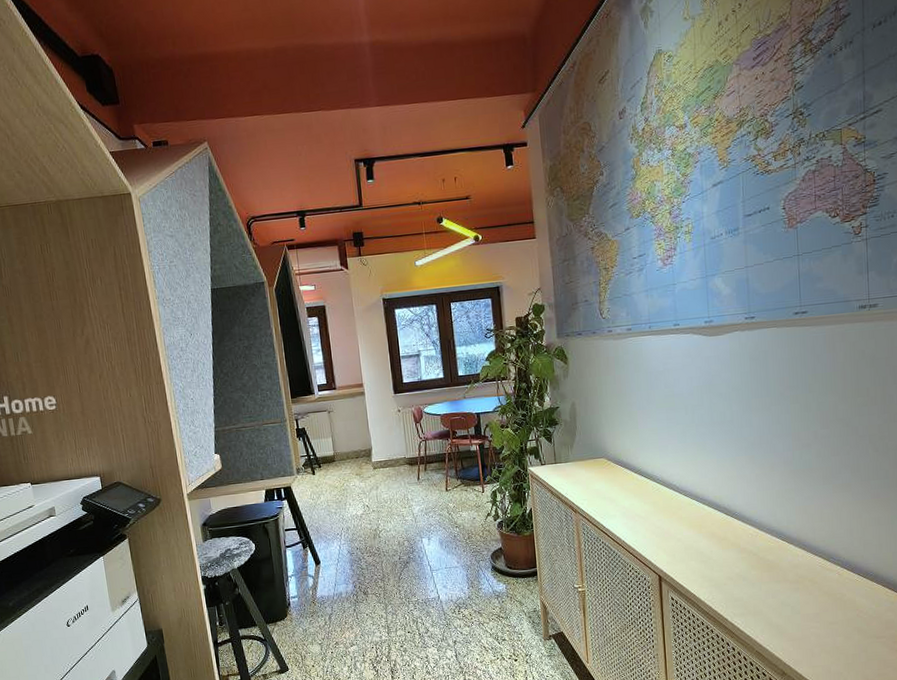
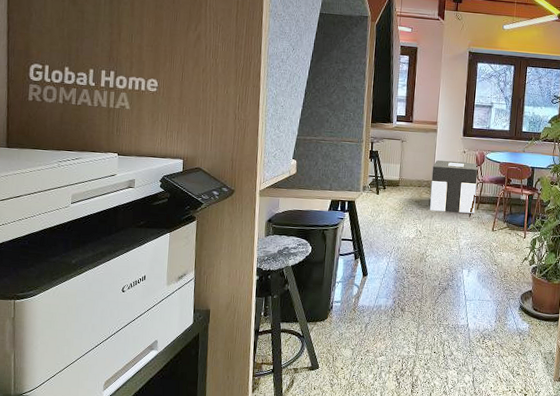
trash can: none [367,420,423,482] -> present [430,160,478,214]

